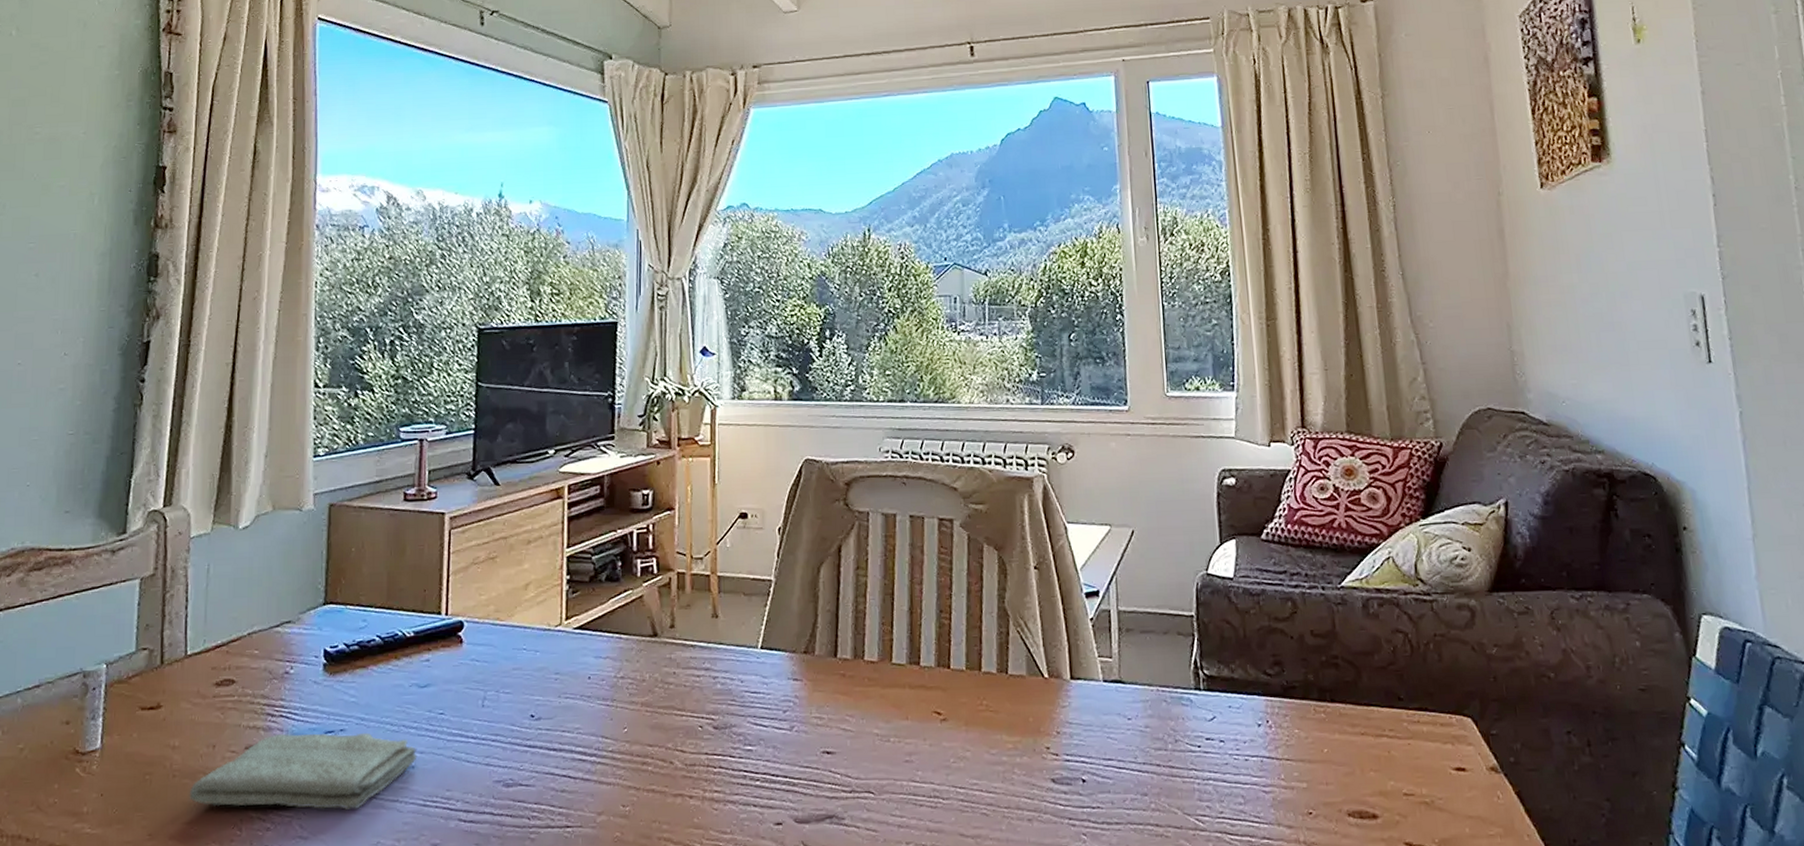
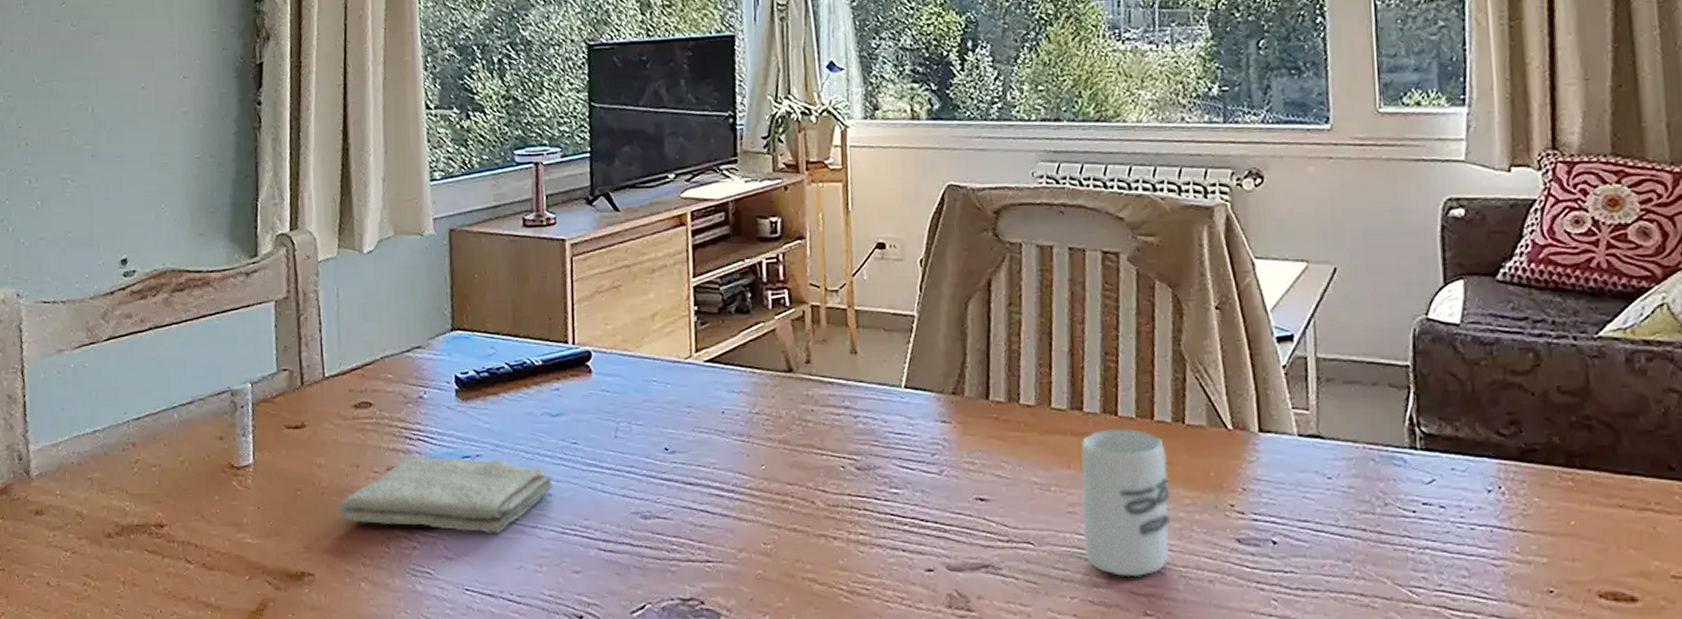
cup: none [917,680,995,821] -> present [1081,428,1171,578]

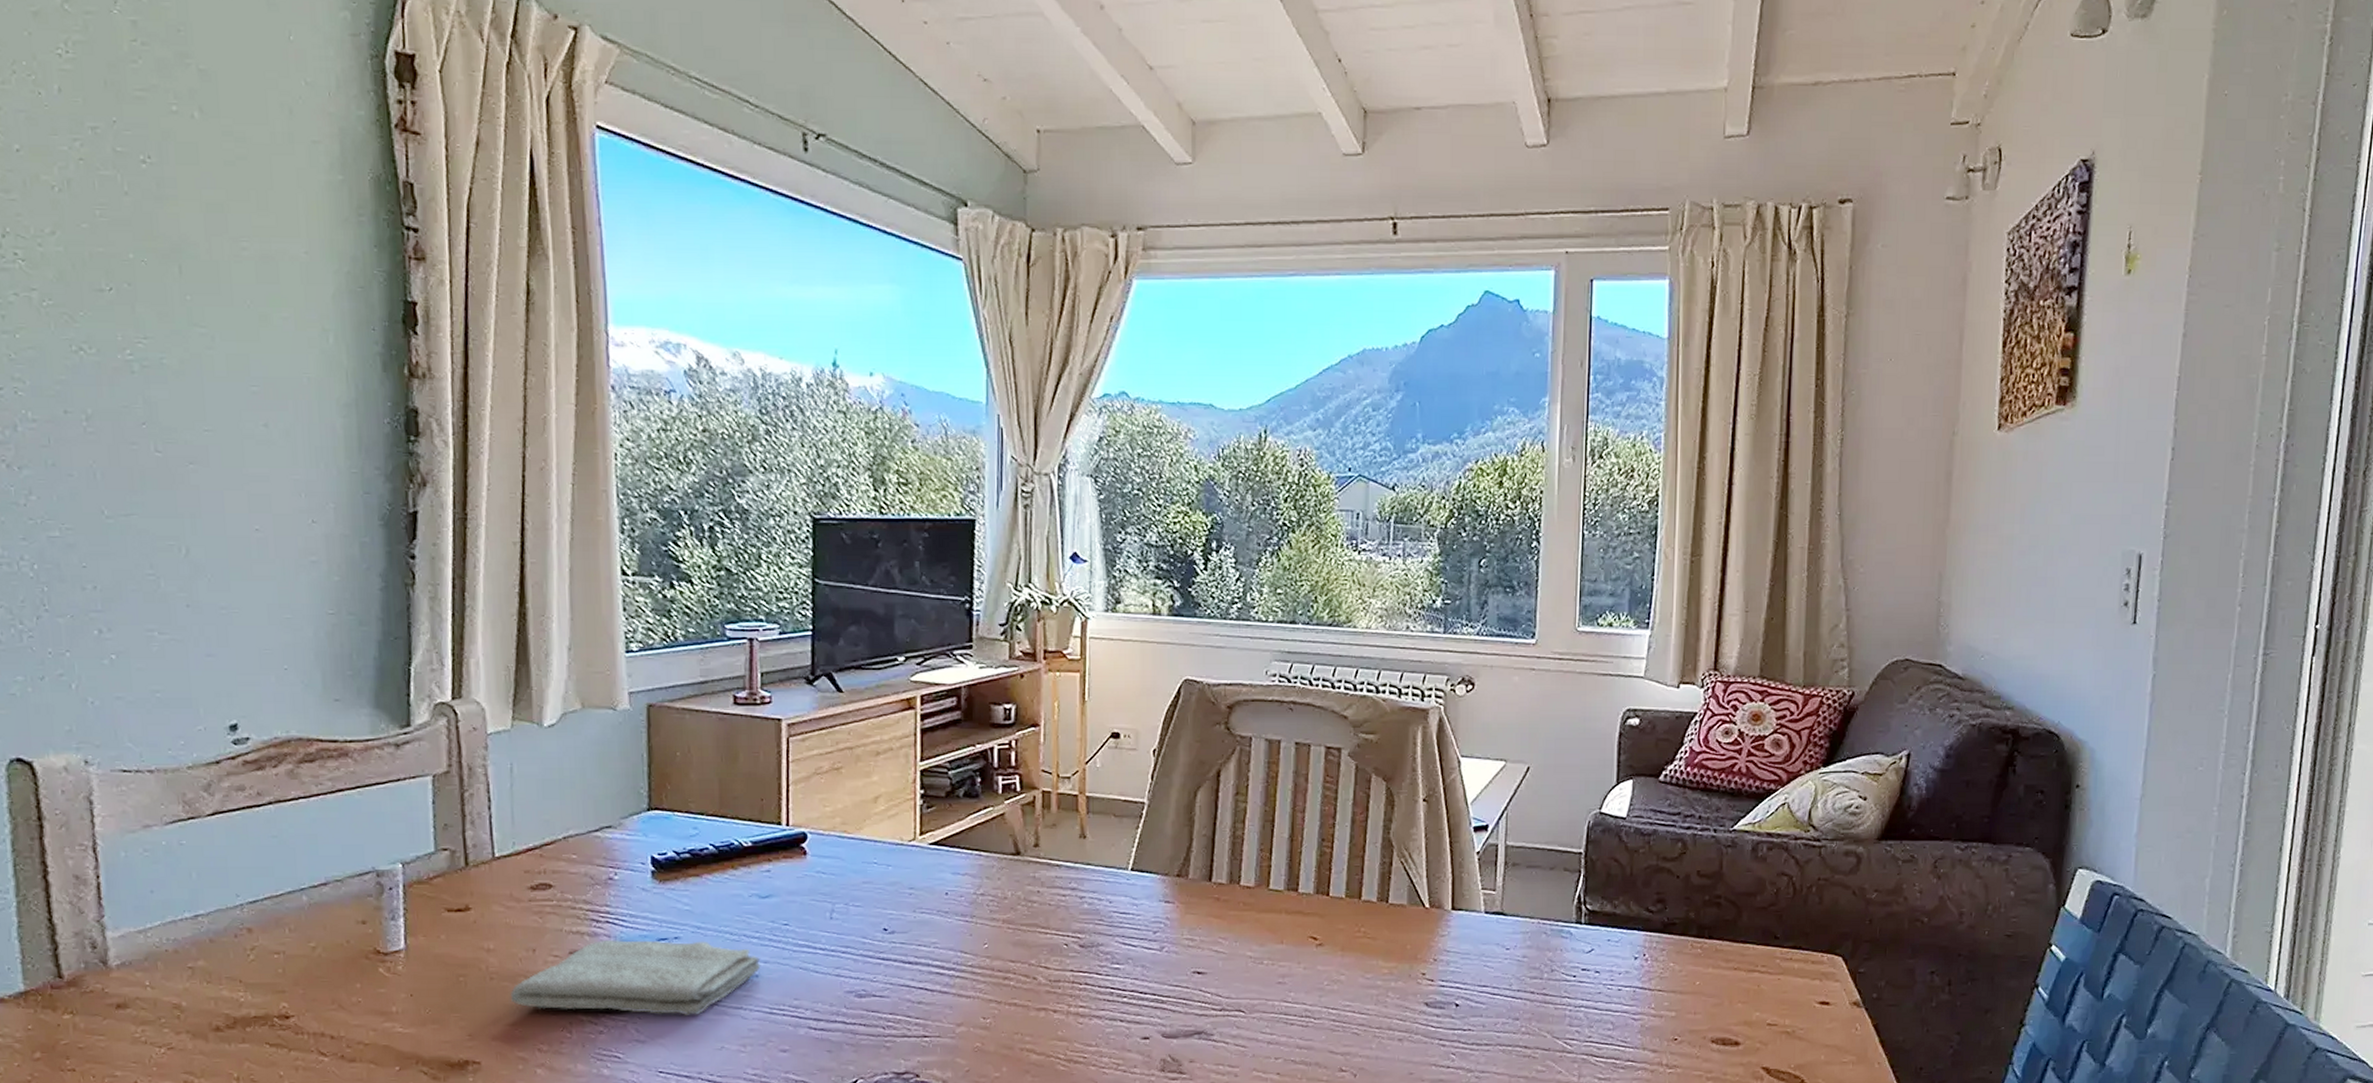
cup: present [1081,428,1171,578] -> none [1291,907,1371,1039]

